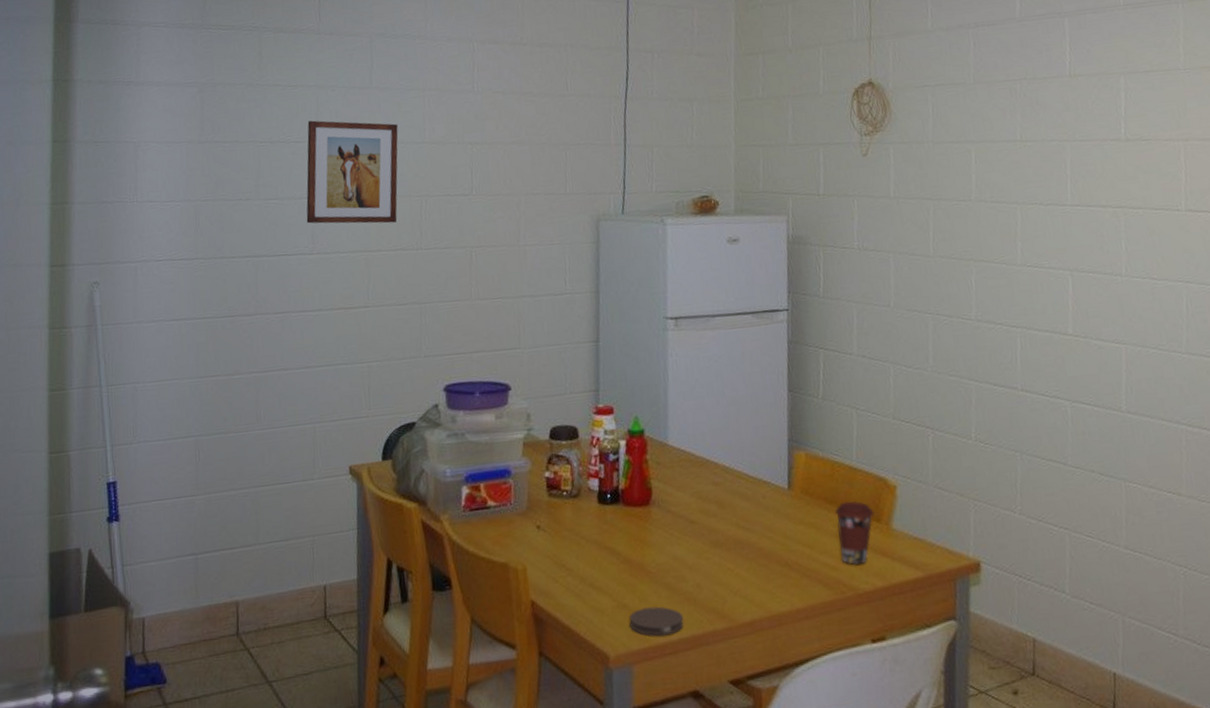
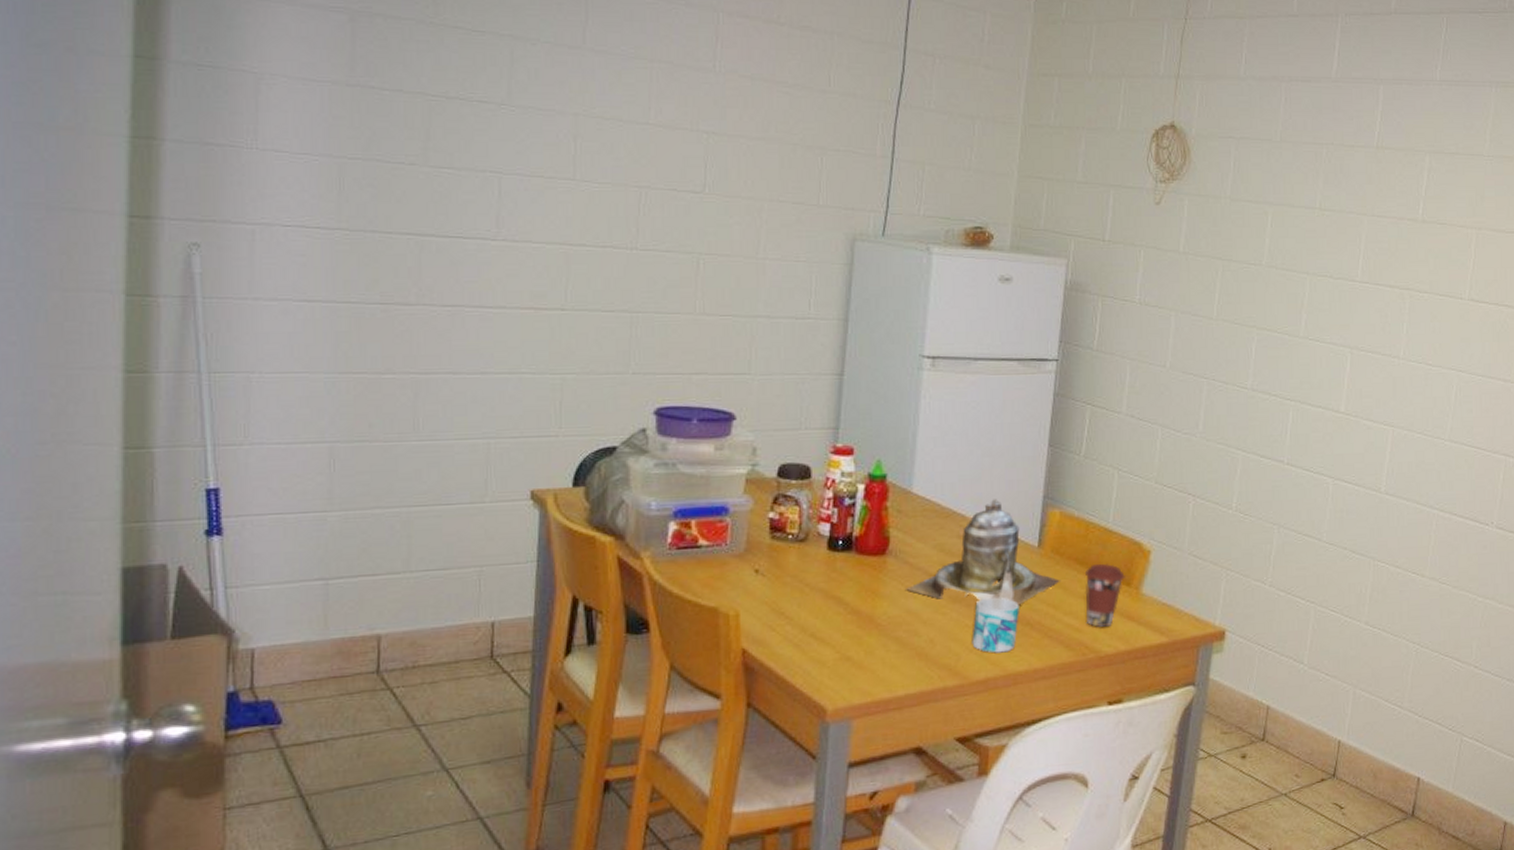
wall art: present [306,120,398,224] -> none [490,78,616,214]
coaster: present [629,606,684,636] -> none [852,660,913,691]
teapot: none [670,445,814,547] -> present [906,499,1062,606]
mug: none [735,539,777,595] -> present [972,597,1019,653]

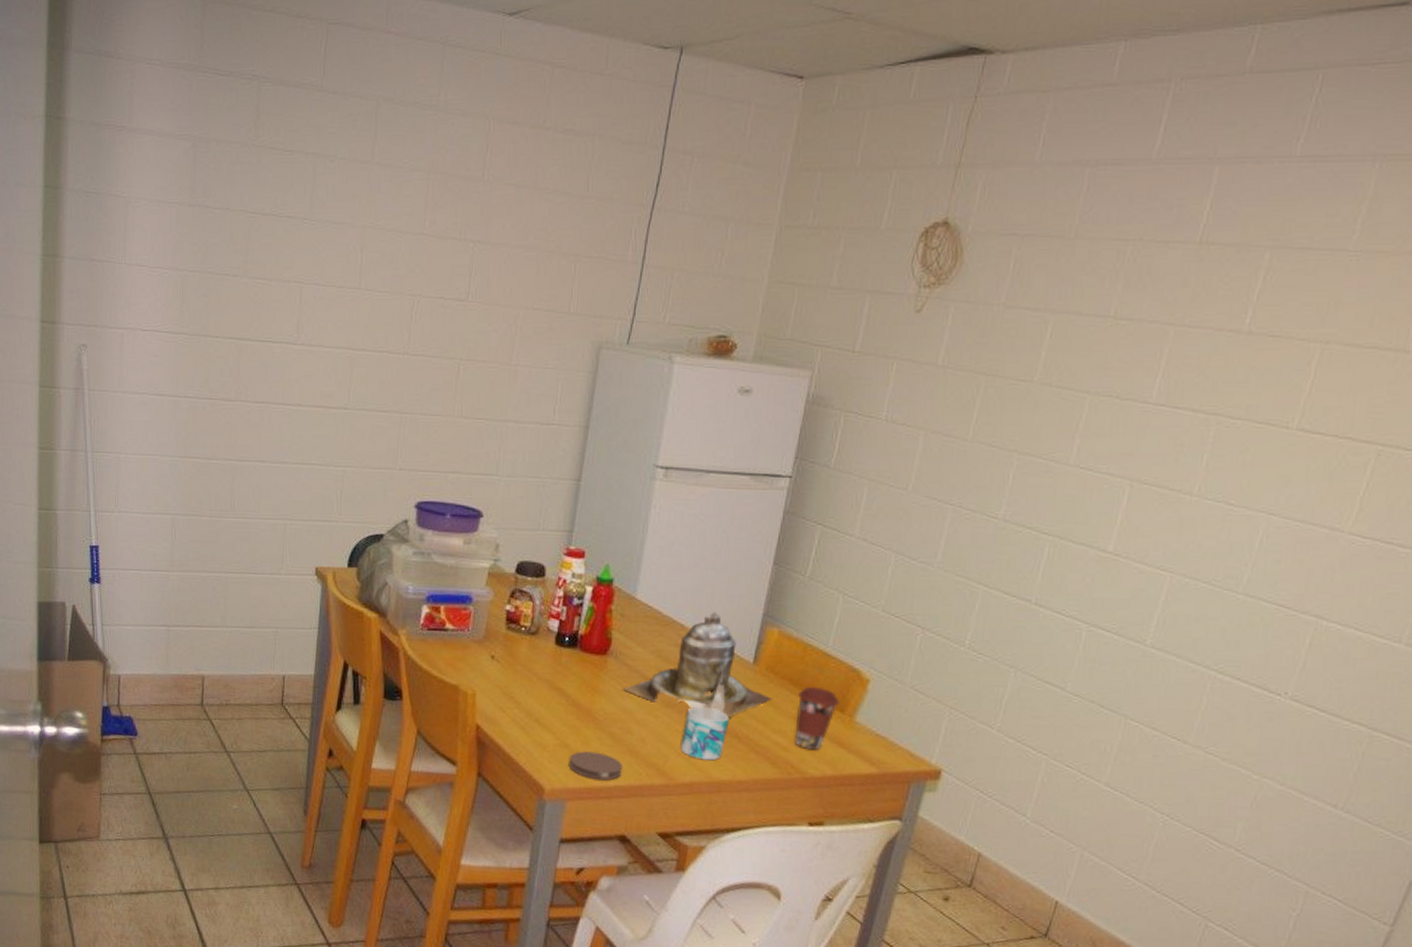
coaster: none [852,660,913,691] -> present [568,751,624,781]

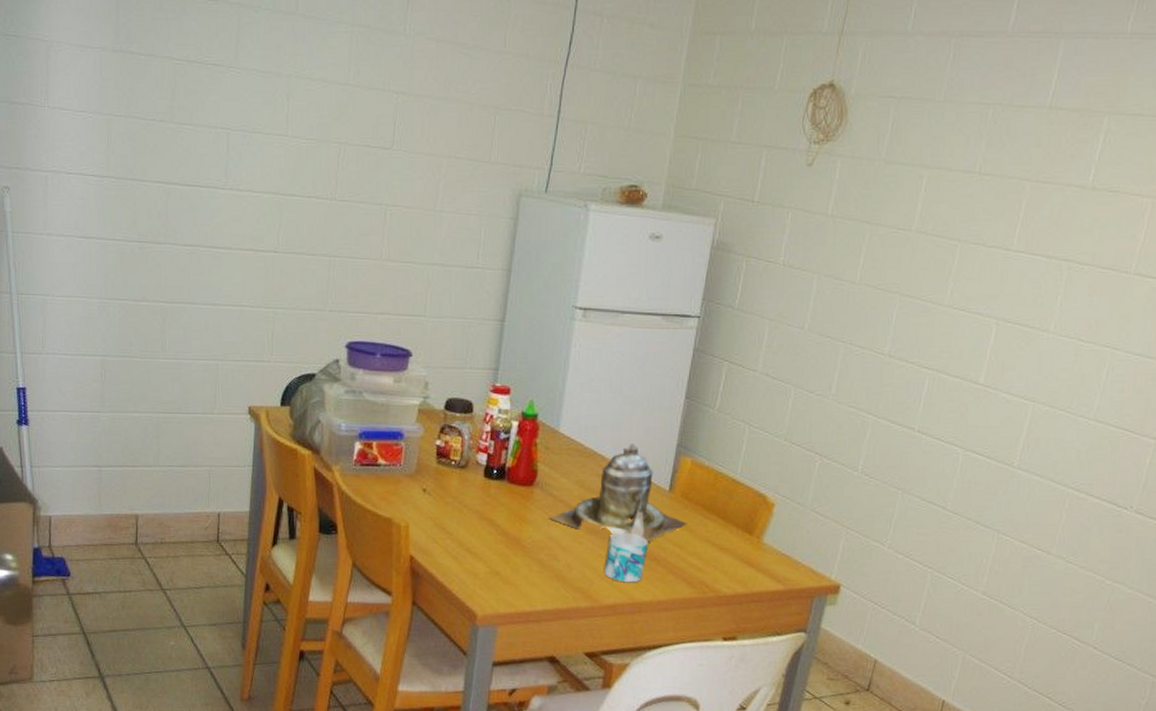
coaster: present [568,751,624,781] -> none [499,578,551,605]
coffee cup: present [794,686,840,751] -> none [708,511,748,571]

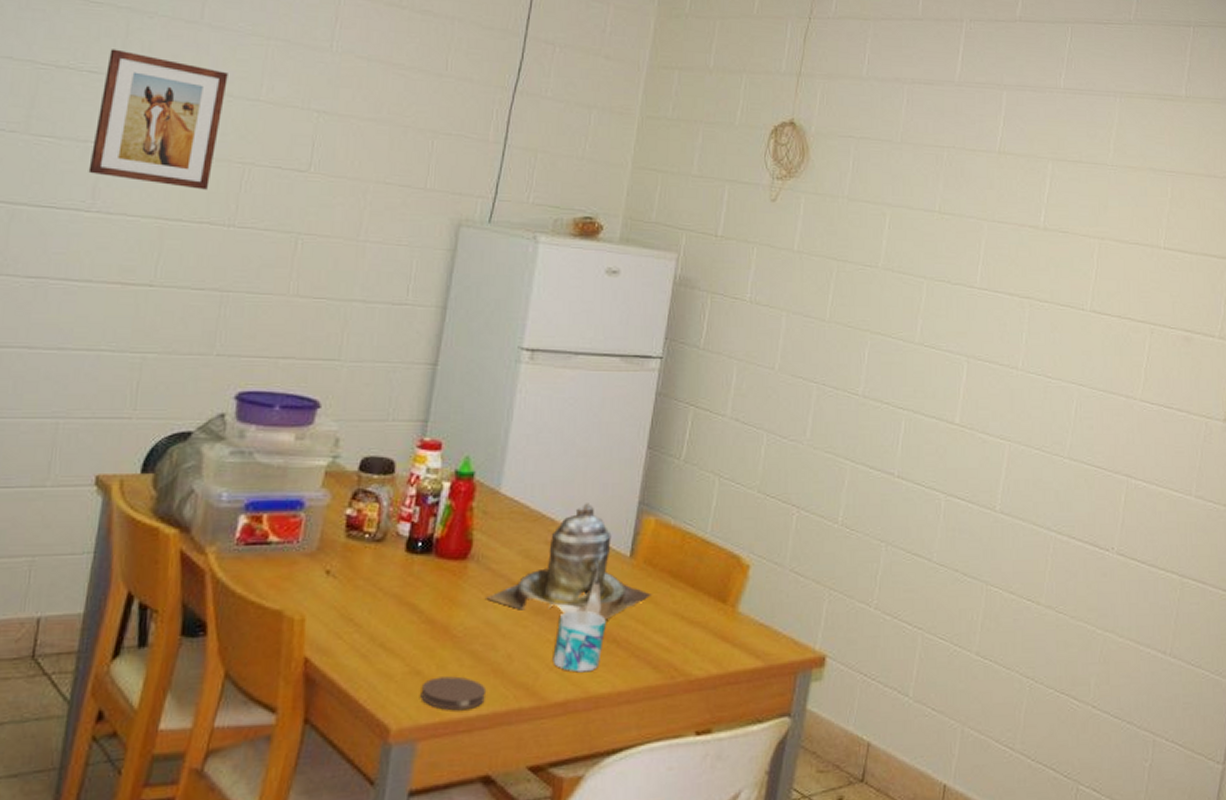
wall art: none [220,43,322,168] -> present [88,49,228,190]
coaster: none [499,578,551,605] -> present [420,676,487,711]

